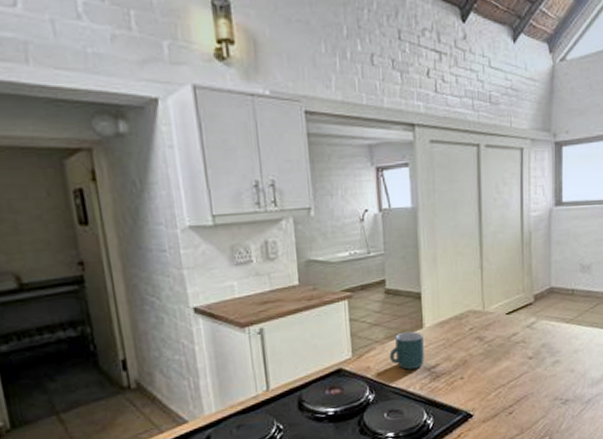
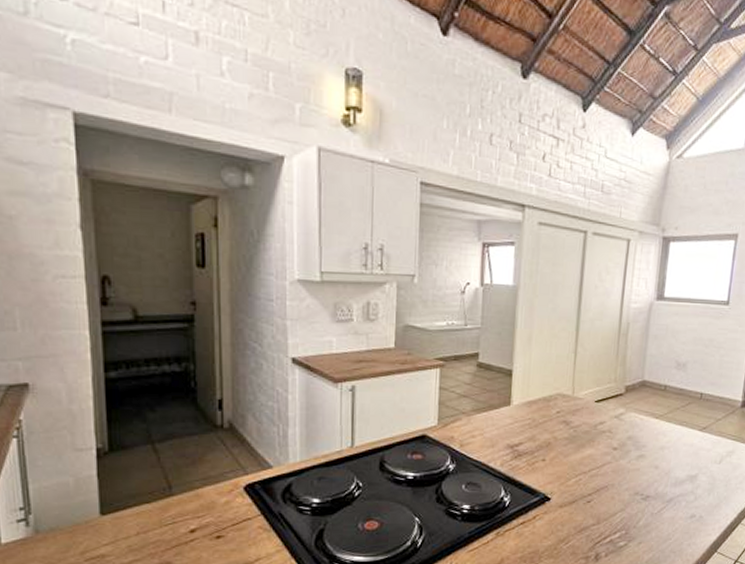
mug: present [389,331,424,370] -> none [474,406,510,445]

